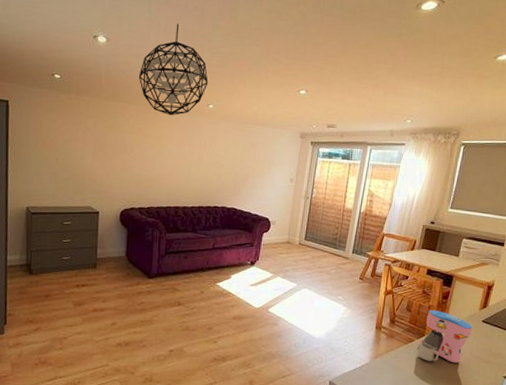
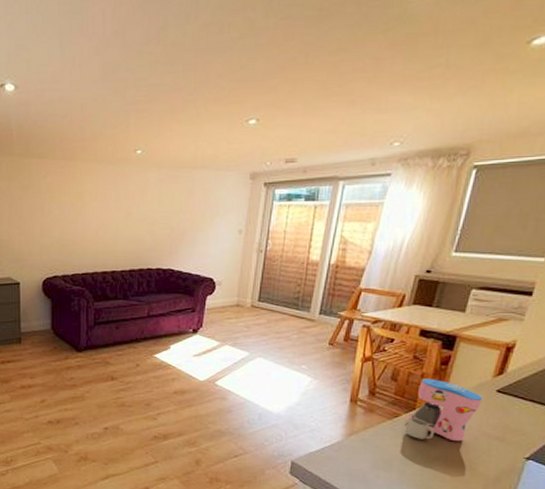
pendant light: present [138,23,209,116] -> none [53,56,135,168]

